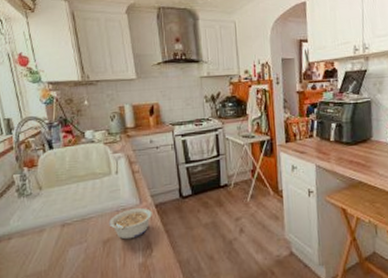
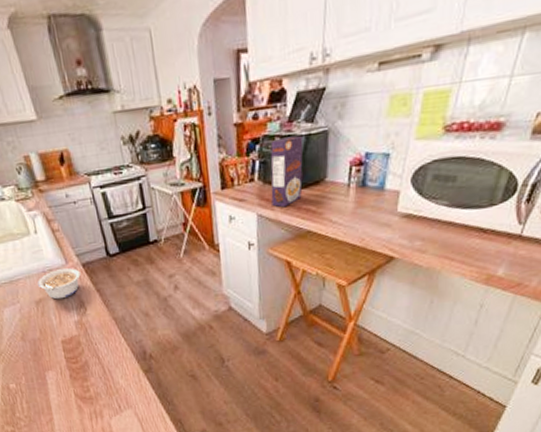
cereal box: none [326,103,353,160] -> present [270,135,304,208]

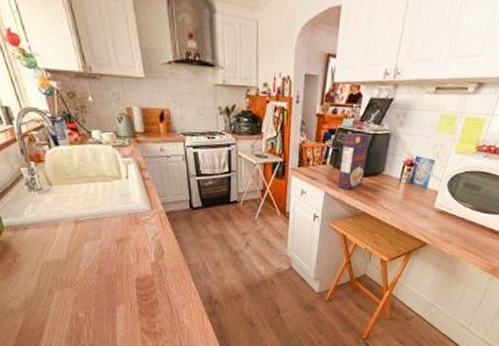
legume: present [37,268,81,300] -> none [122,214,163,241]

